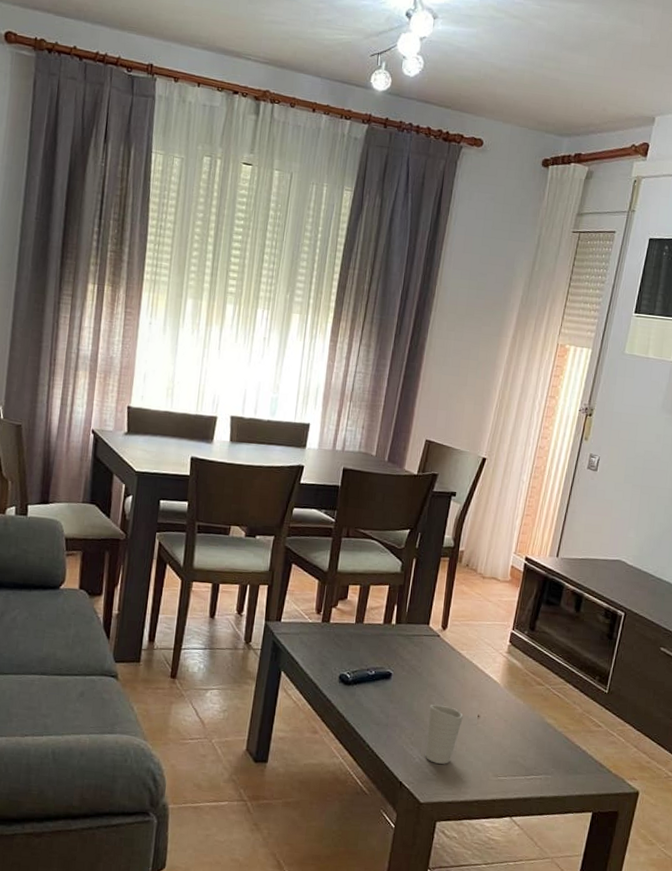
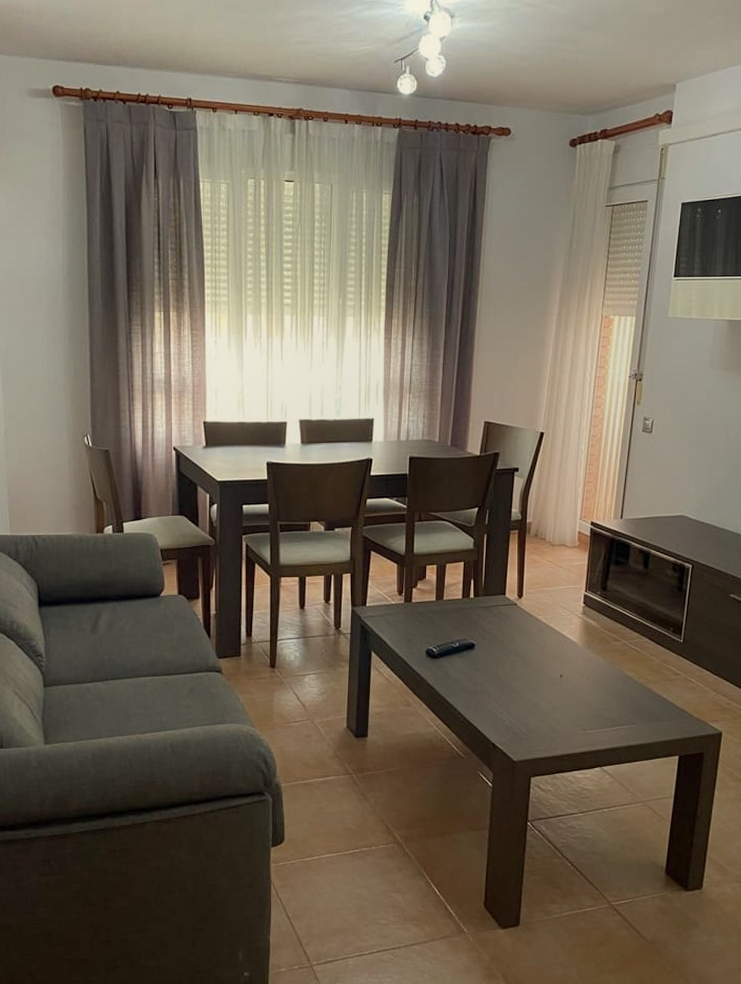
cup: present [425,705,463,764] -> none [514,669,547,723]

